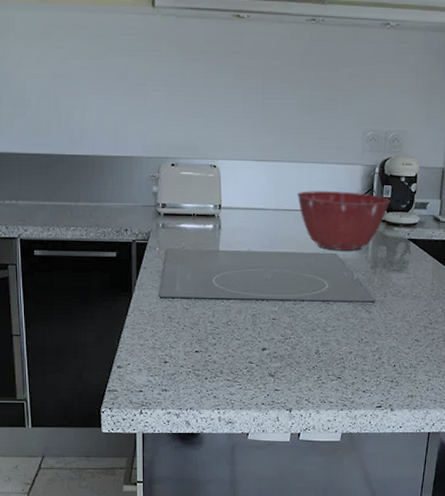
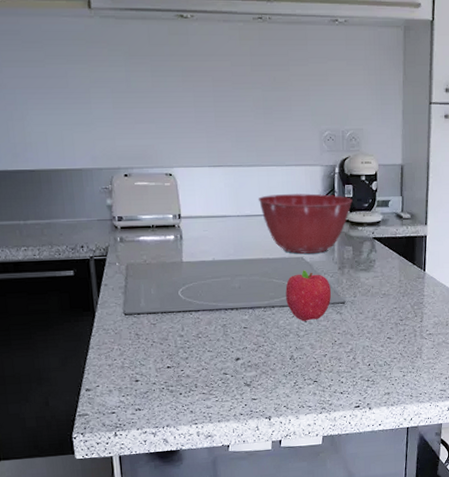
fruit: none [316,266,362,317] -> present [285,270,332,321]

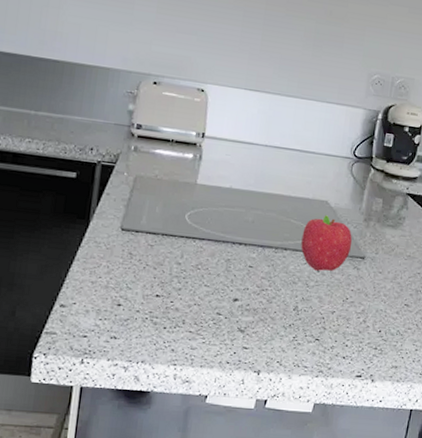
mixing bowl: present [258,193,353,254] -> none [290,129,391,200]

